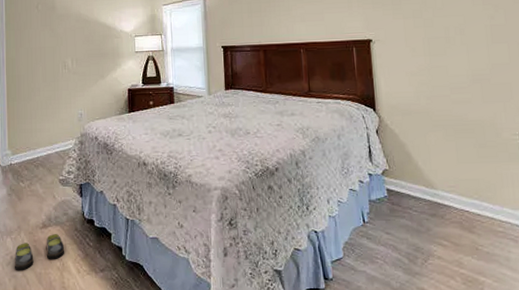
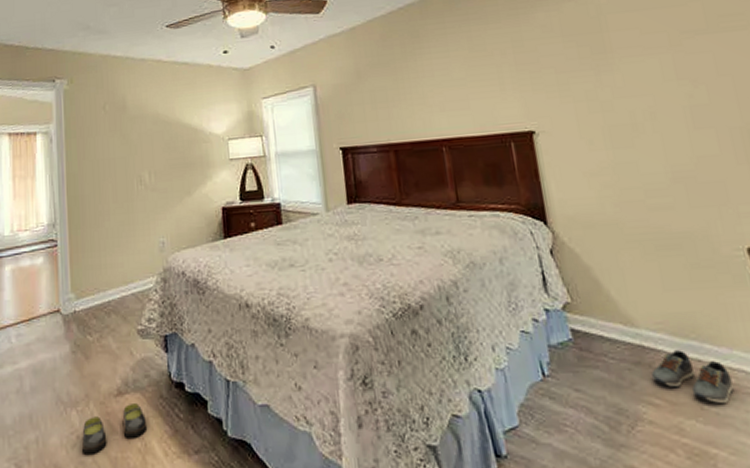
shoe: none [442,207,501,246] -> present [651,350,734,404]

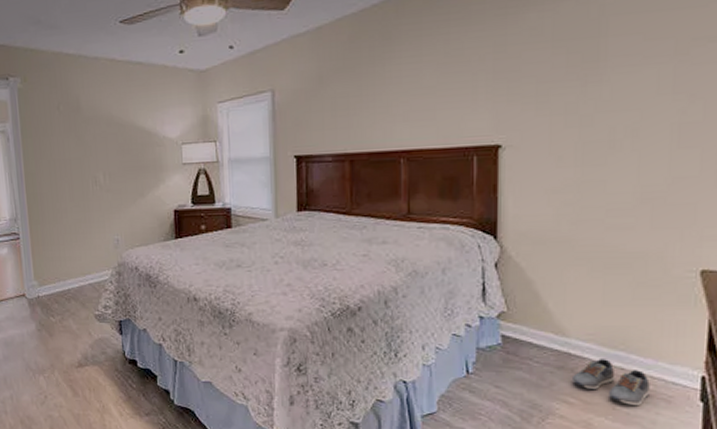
slippers: present [81,403,148,454] -> none [49,374,105,410]

